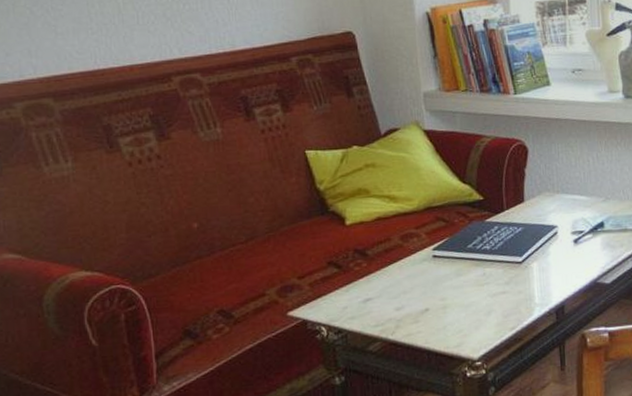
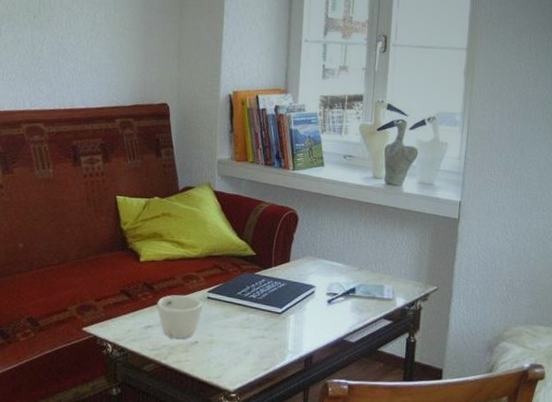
mug: none [374,256,430,309] -> present [157,294,204,339]

